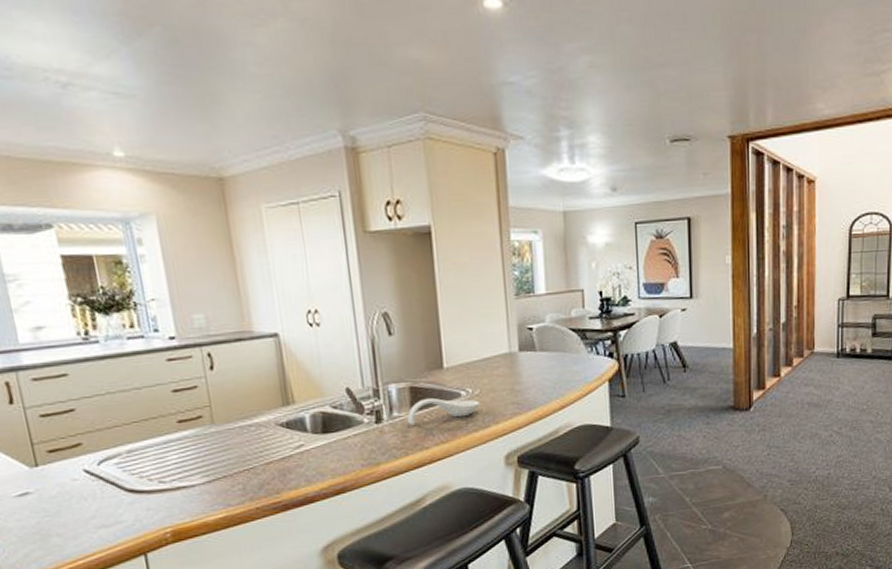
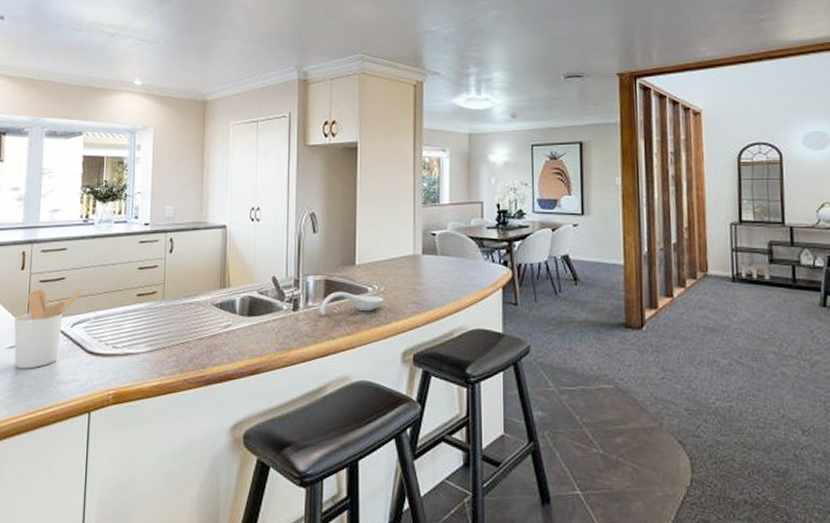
utensil holder: none [16,421,105,518] -> present [14,289,84,369]

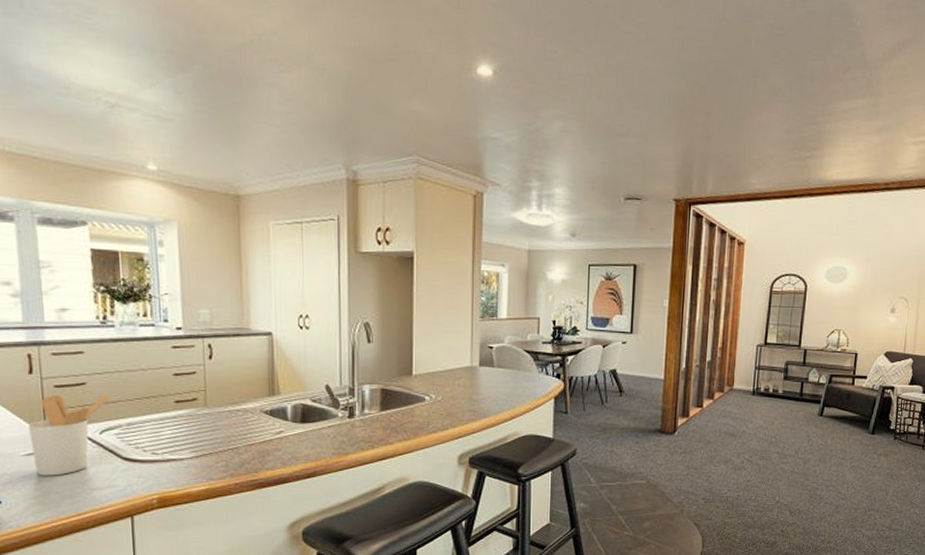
spoon rest: present [319,292,385,315] -> none [376,400,442,422]

